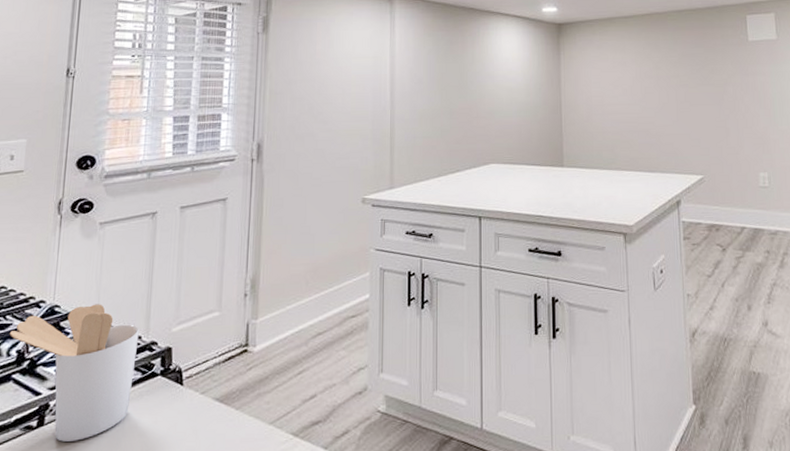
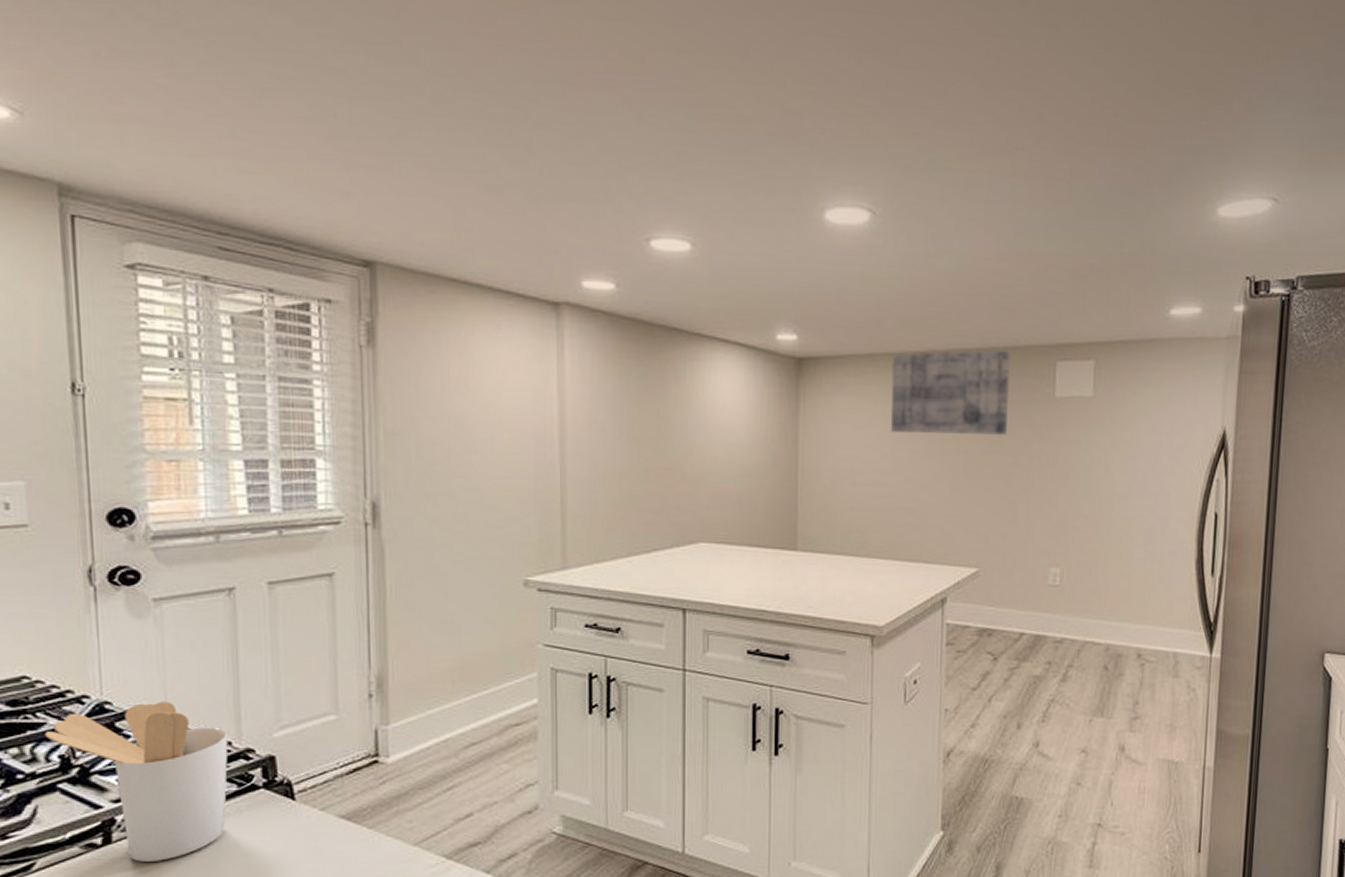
wall art: none [625,9,715,73] -> present [890,349,1010,436]

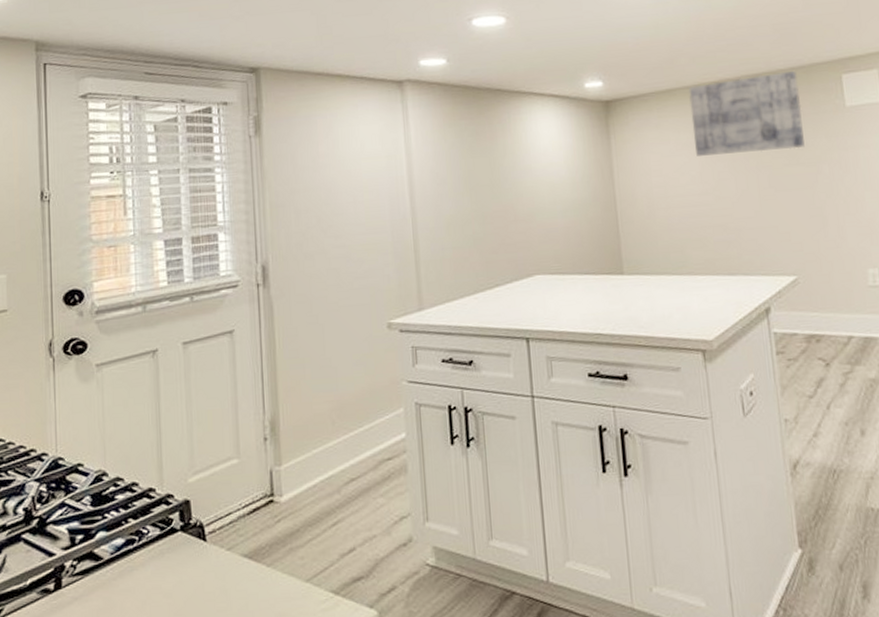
utensil holder: present [44,701,228,862] -> none [13,454,153,605]

